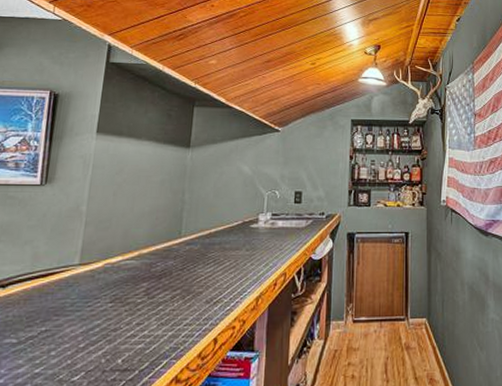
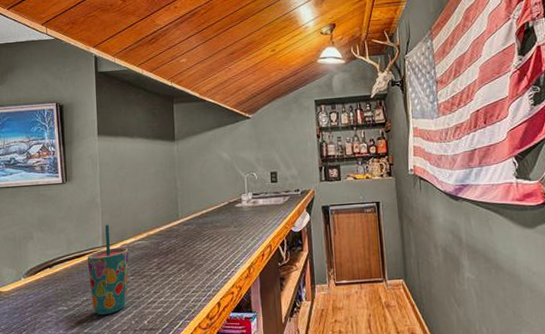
cup: none [52,238,113,350] -> present [87,225,129,315]

